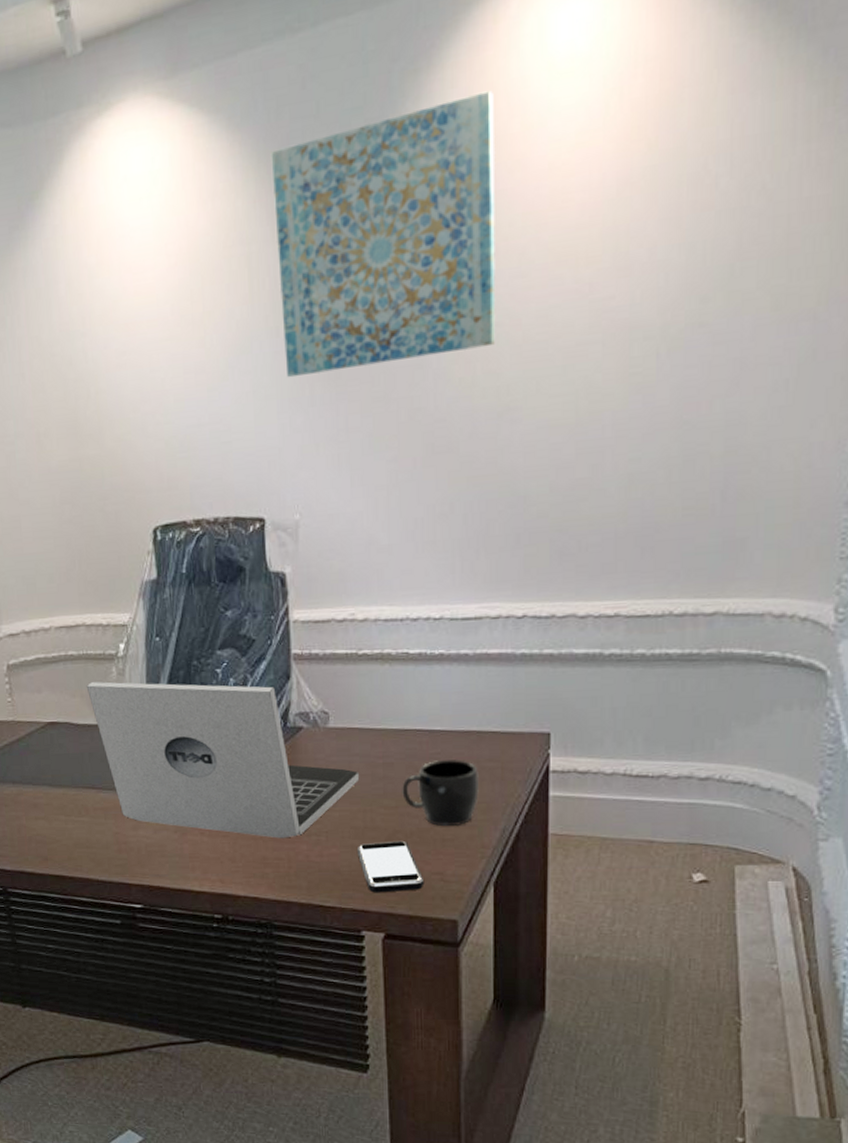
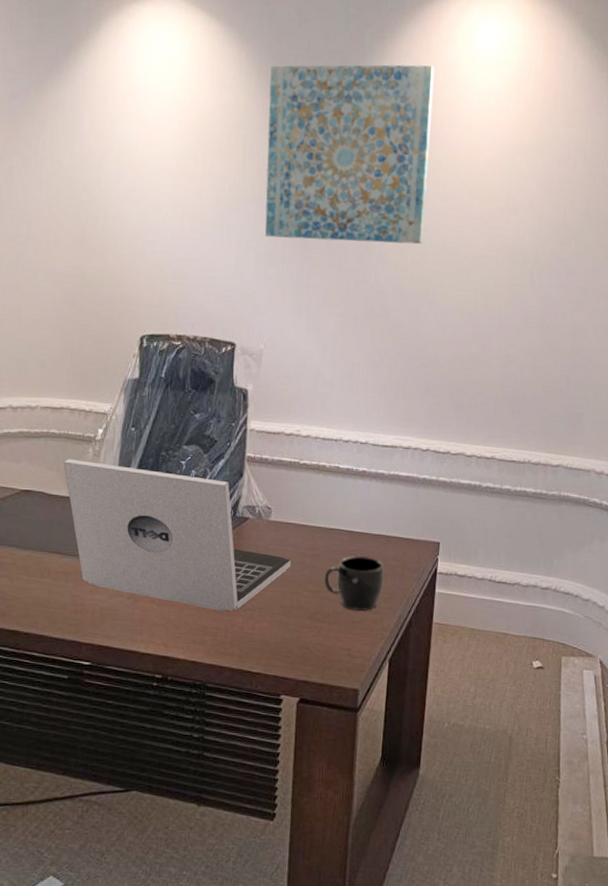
smartphone: present [357,840,425,893] -> none [283,620,335,663]

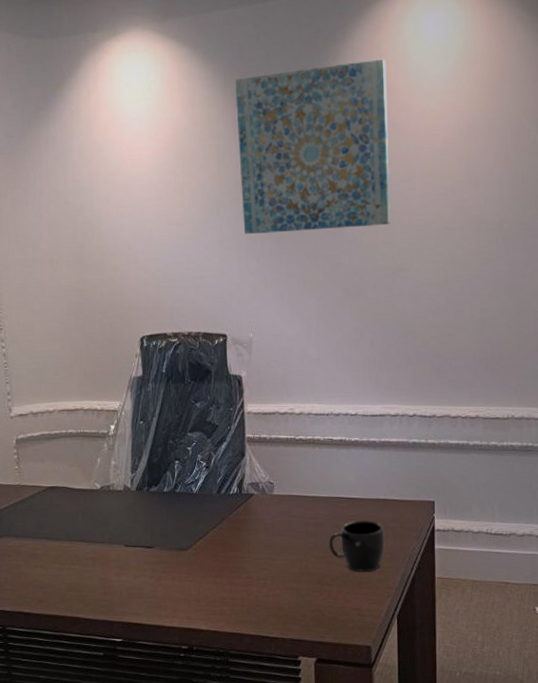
laptop: present [63,459,292,611] -> none [82,455,297,583]

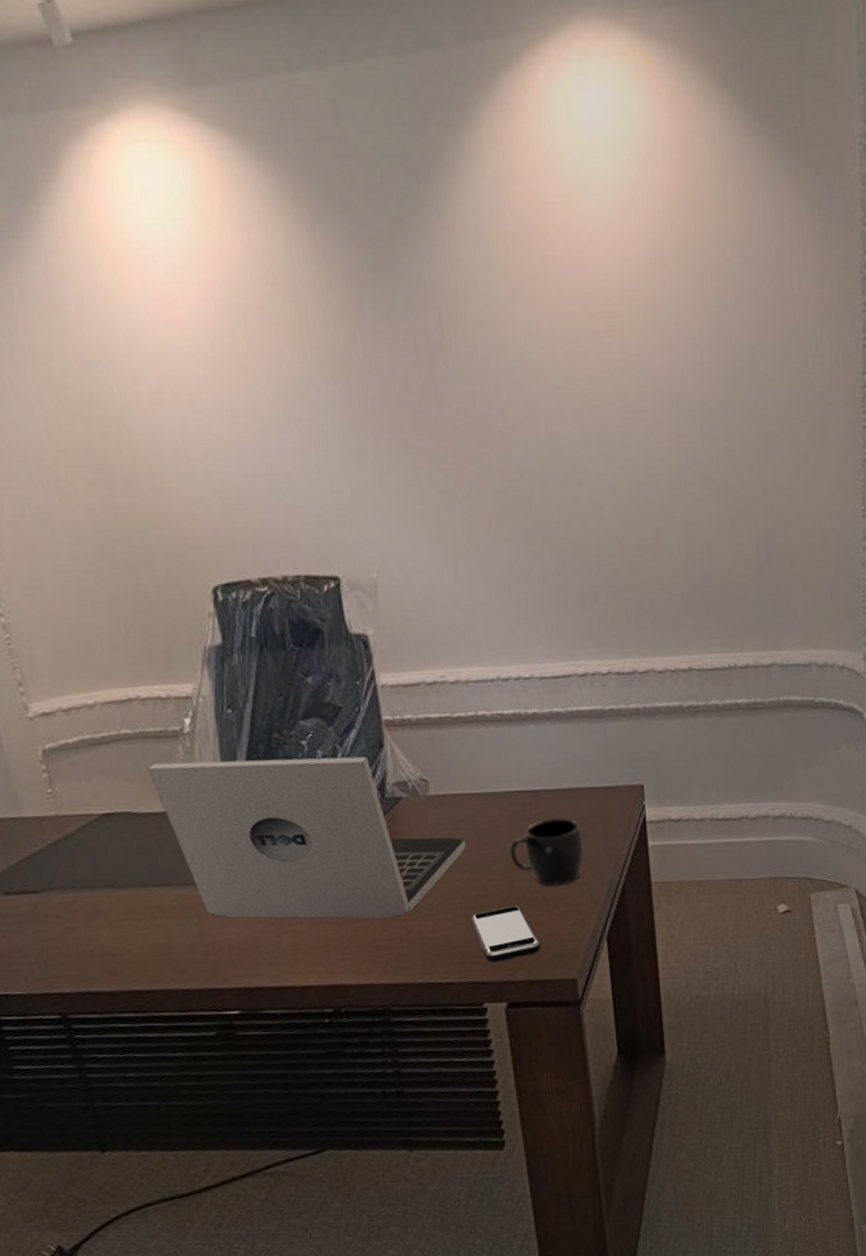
laptop: none [82,455,297,583] -> present [147,756,467,918]
wall art: present [234,59,391,235] -> none [308,157,556,429]
smartphone: none [295,583,346,626] -> present [470,905,541,963]

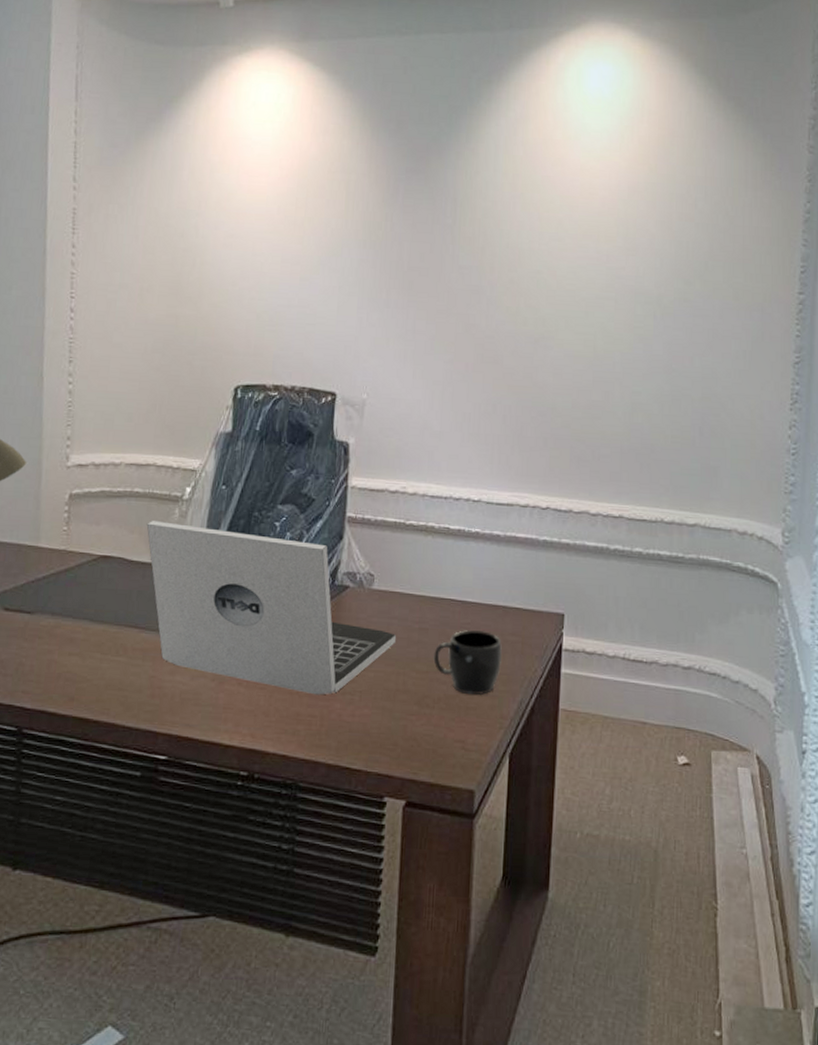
smartphone: present [470,905,541,963] -> none [387,705,447,758]

